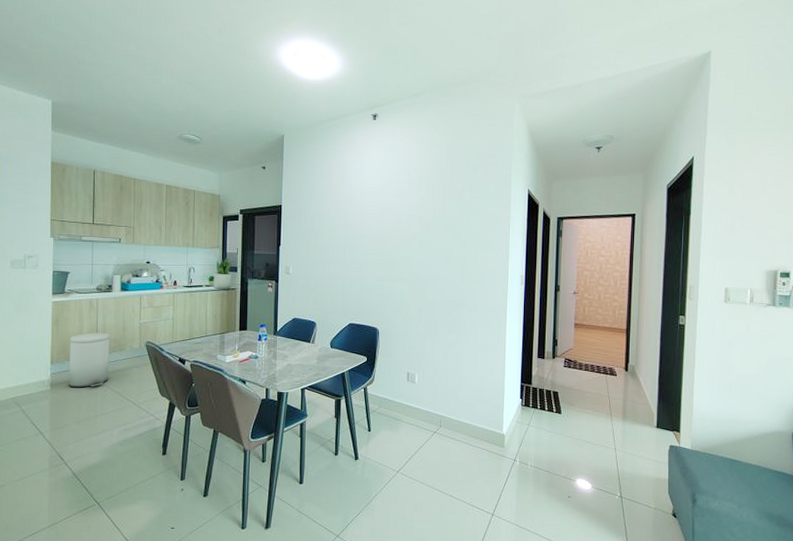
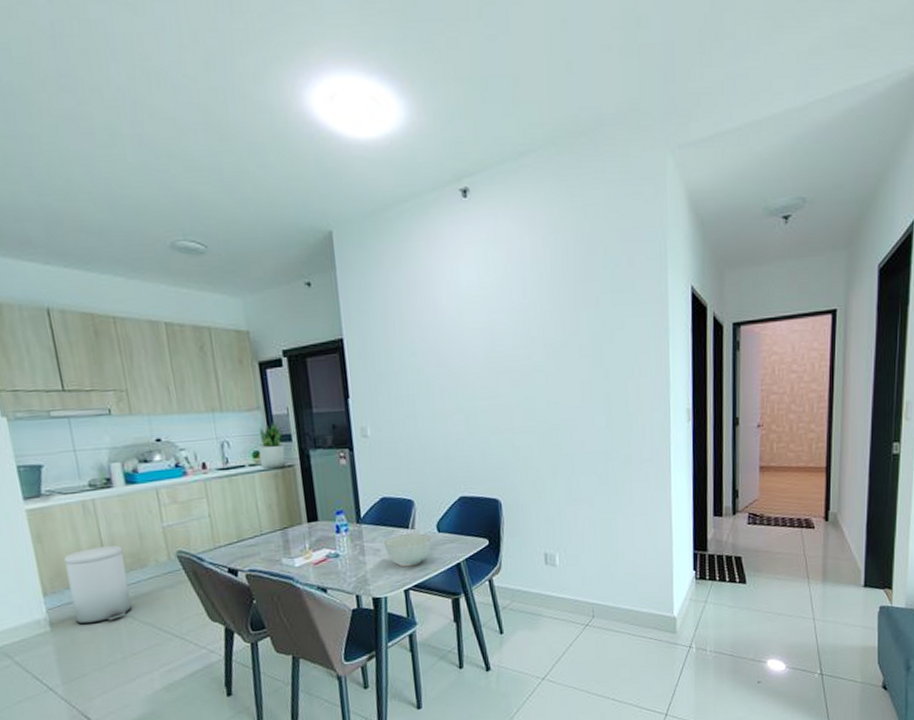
bowl: none [291,347,326,371] -> present [383,533,432,567]

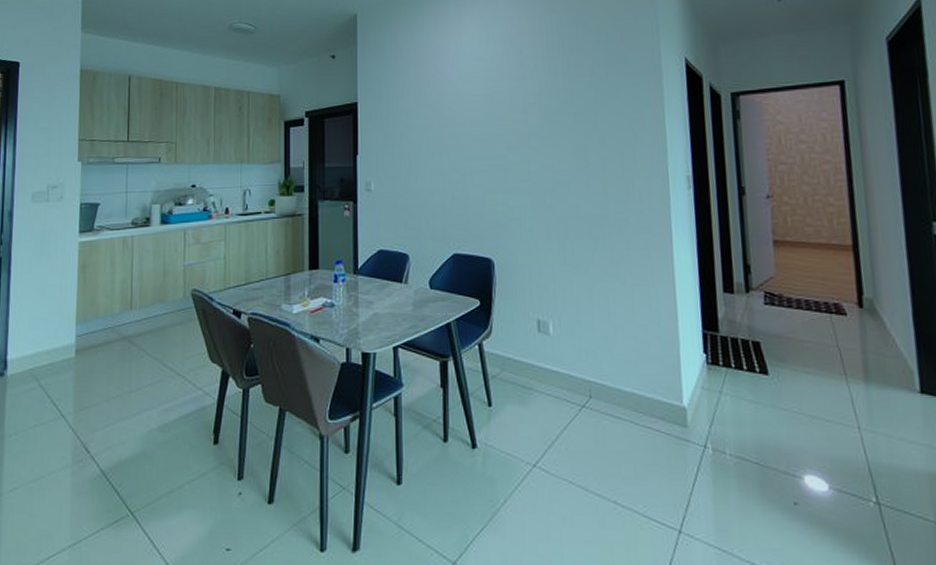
pedal bin: present [64,544,132,625] -> none [97,279,148,354]
bowl: present [383,533,432,567] -> none [377,288,424,323]

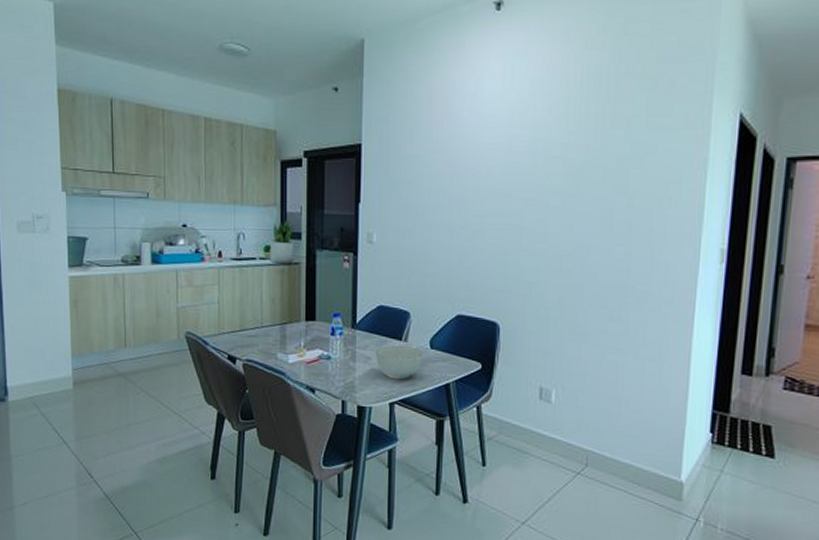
bowl: none [377,288,424,323] -> present [375,346,423,380]

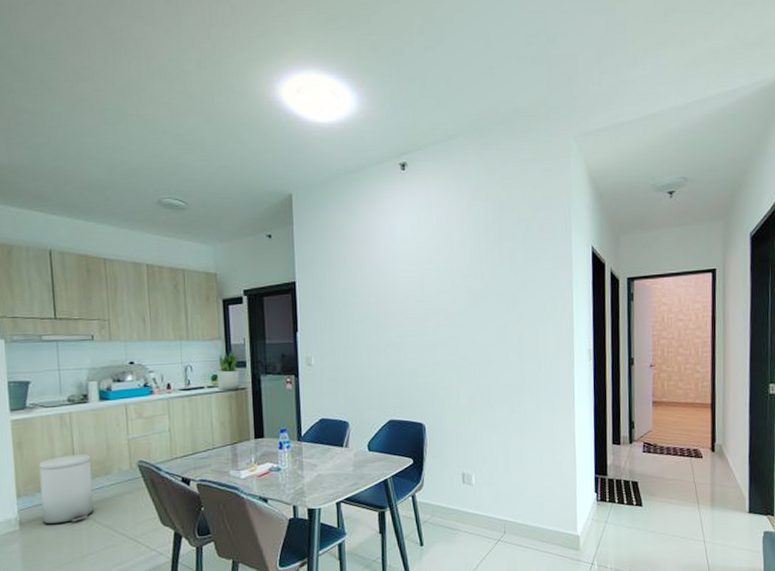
pedal bin: none [93,317,142,389] -> present [39,453,93,525]
bowl: present [375,346,423,380] -> none [320,451,363,482]

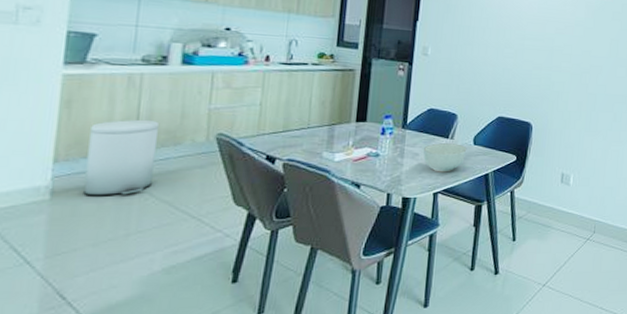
planter: present [216,350,240,391] -> none [322,30,351,71]
bowl: none [320,451,363,482] -> present [423,143,467,172]

